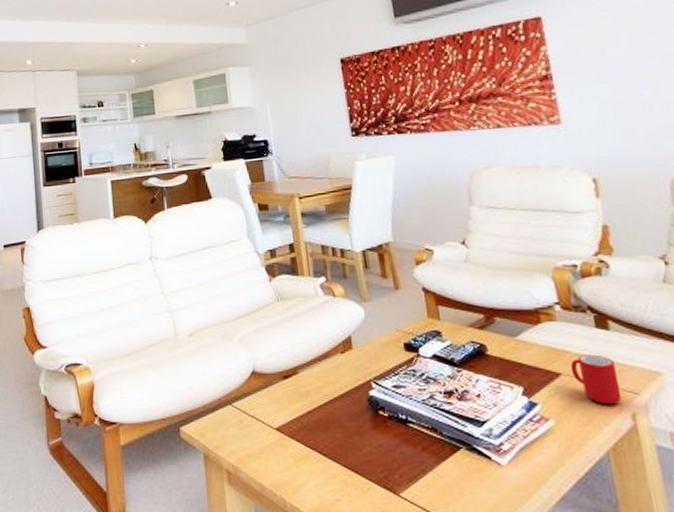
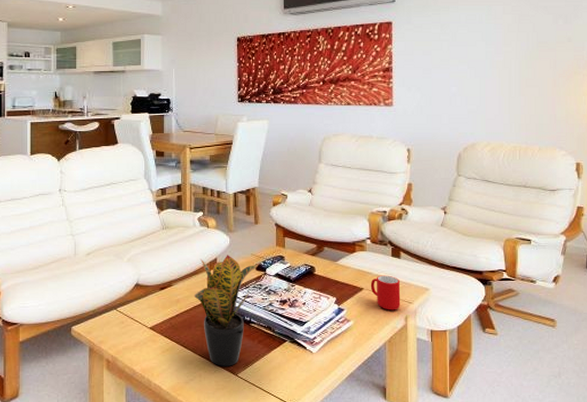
potted plant: none [327,331,410,482] -> present [194,255,260,367]

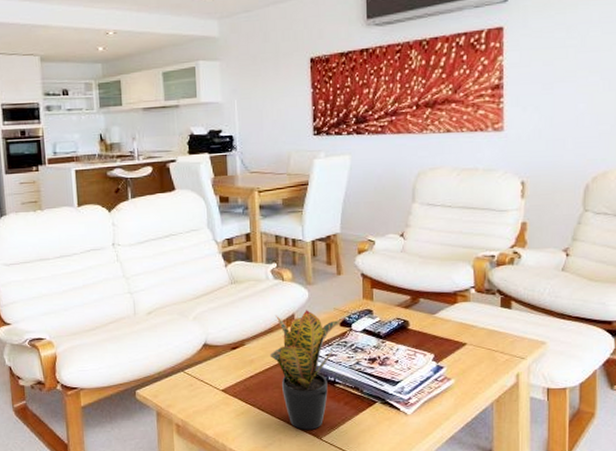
cup: present [370,275,401,310] -> none [475,328,511,367]

